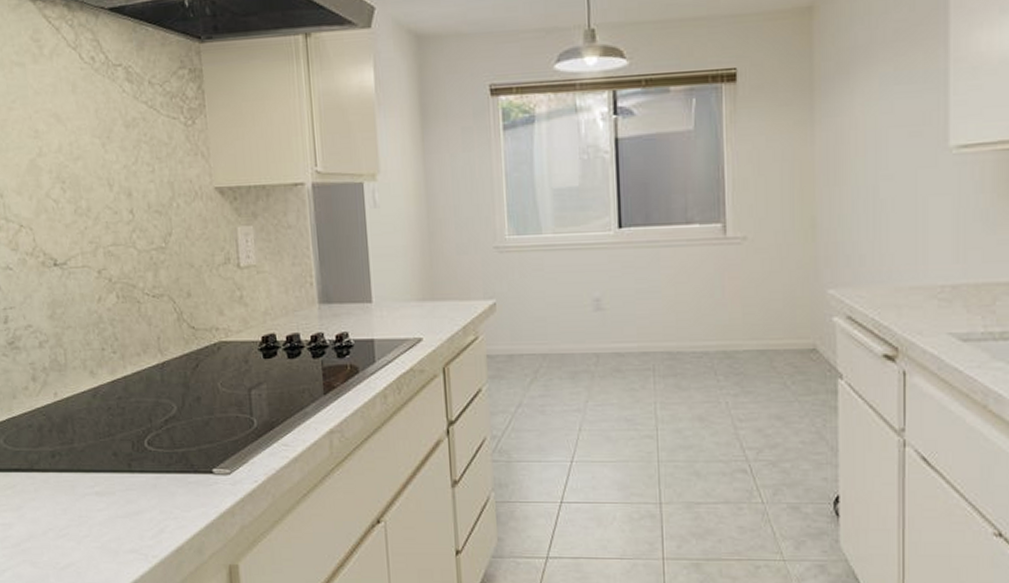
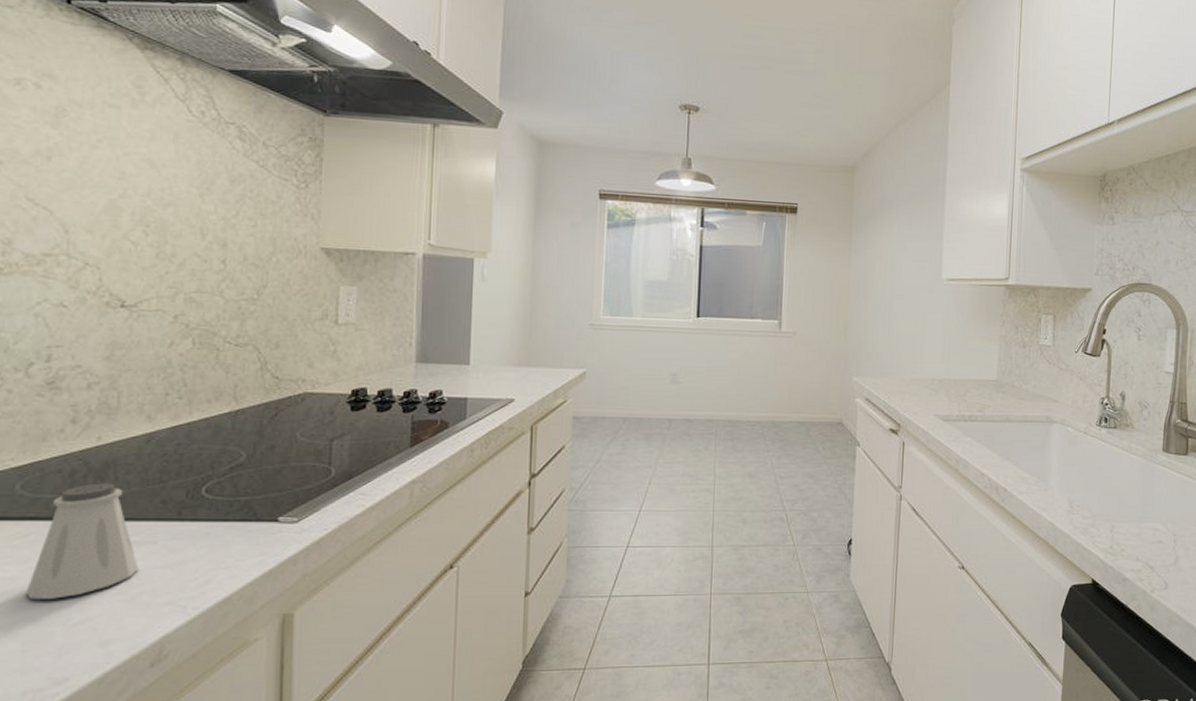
saltshaker: none [22,437,104,544] -> present [26,483,139,599]

